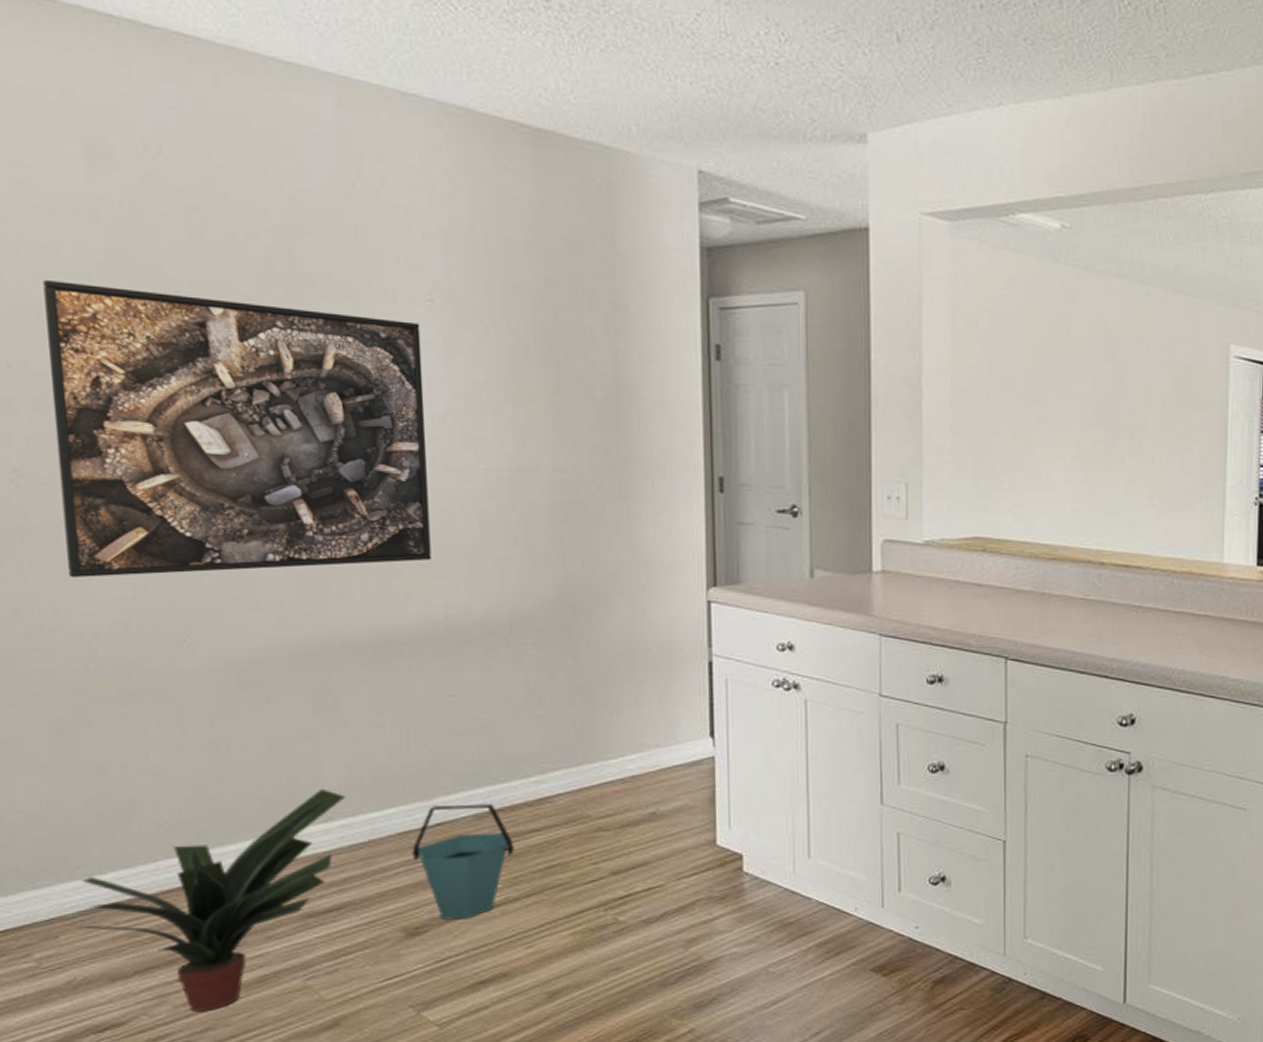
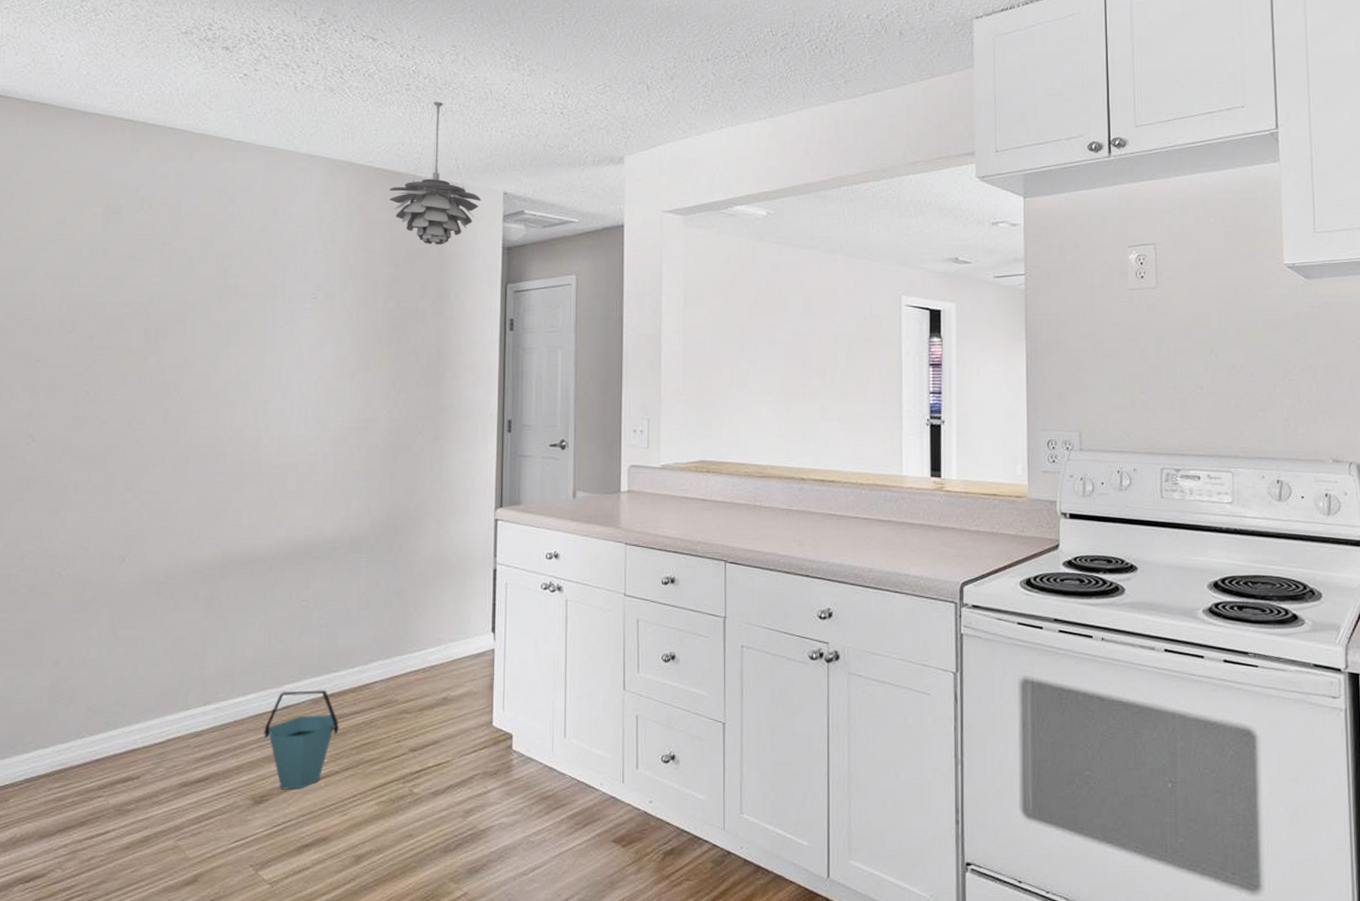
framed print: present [43,280,432,578] -> none [55,300,306,515]
potted plant: present [78,788,346,1012] -> none [23,677,221,867]
pendant light: none [529,30,667,238] -> present [389,102,481,245]

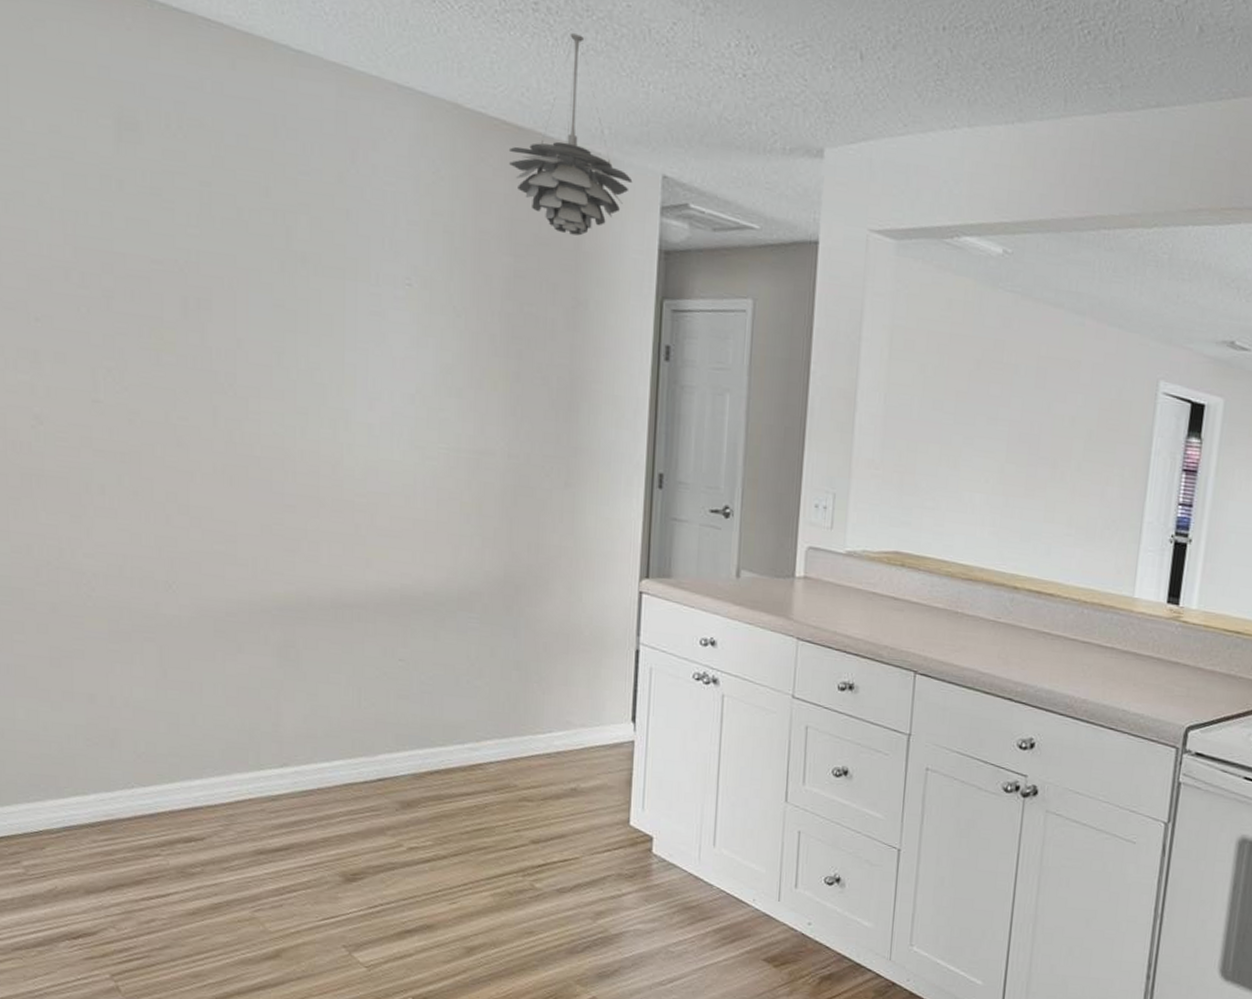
bucket: present [264,689,339,790] -> none [355,761,446,871]

